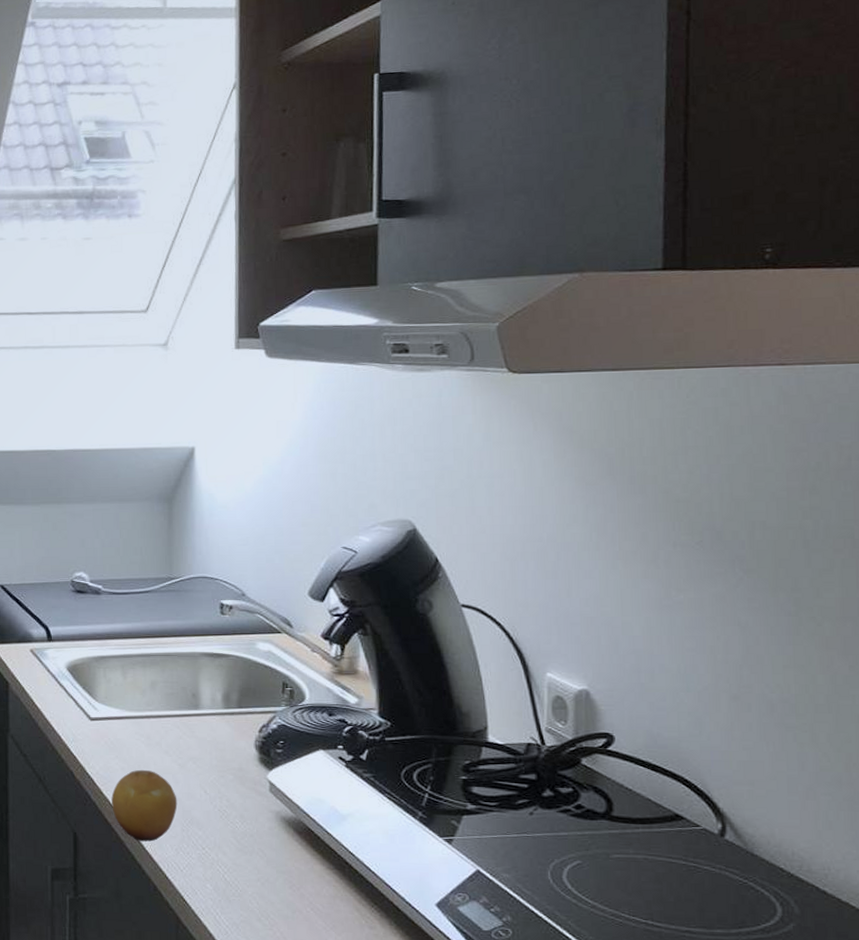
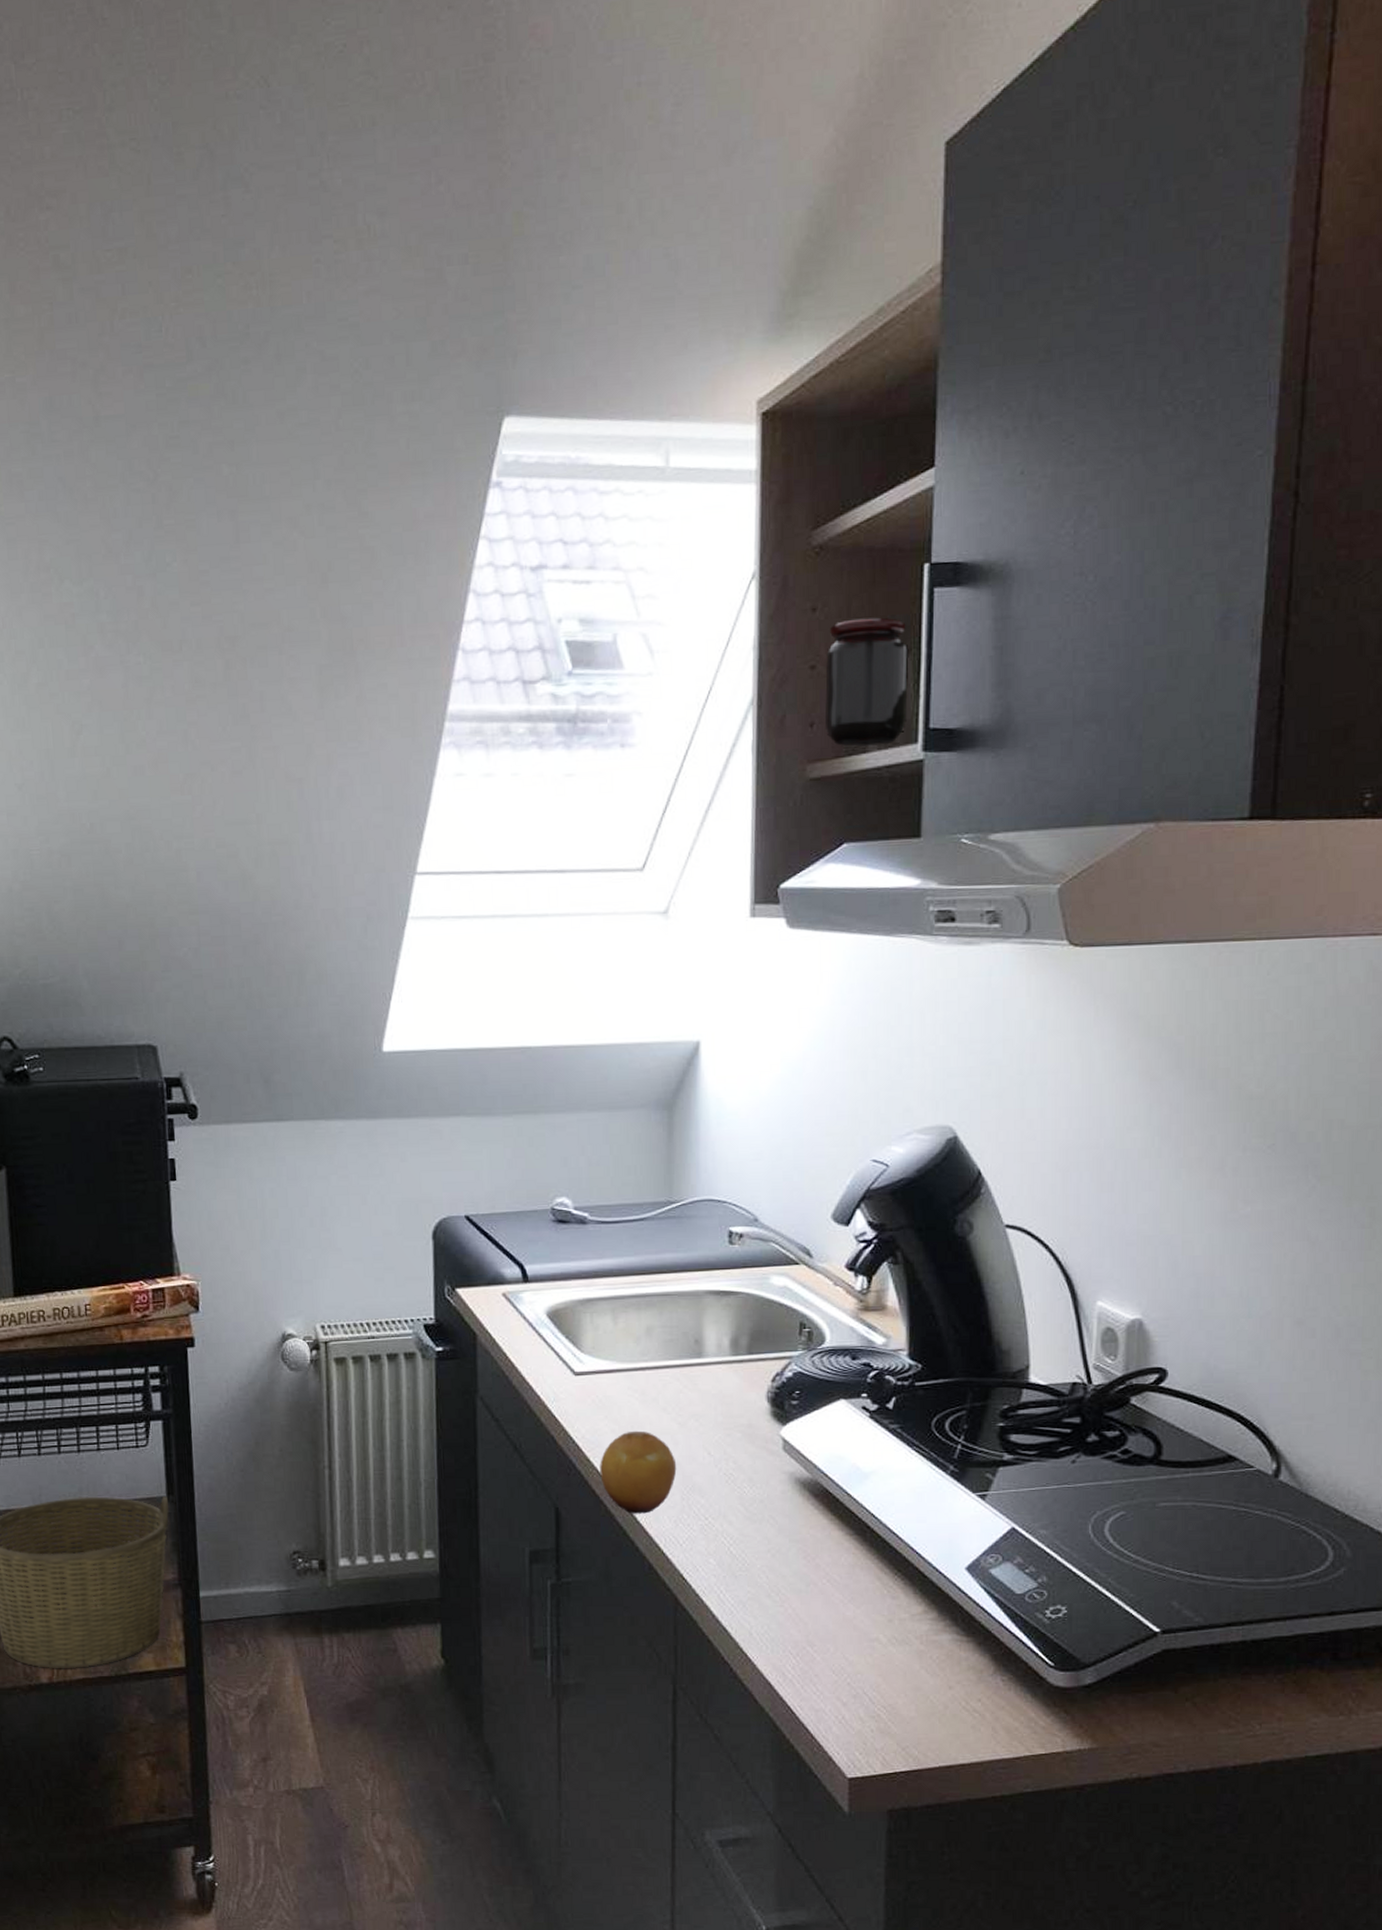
jar: none [294,115,363,215] -> present [825,617,908,747]

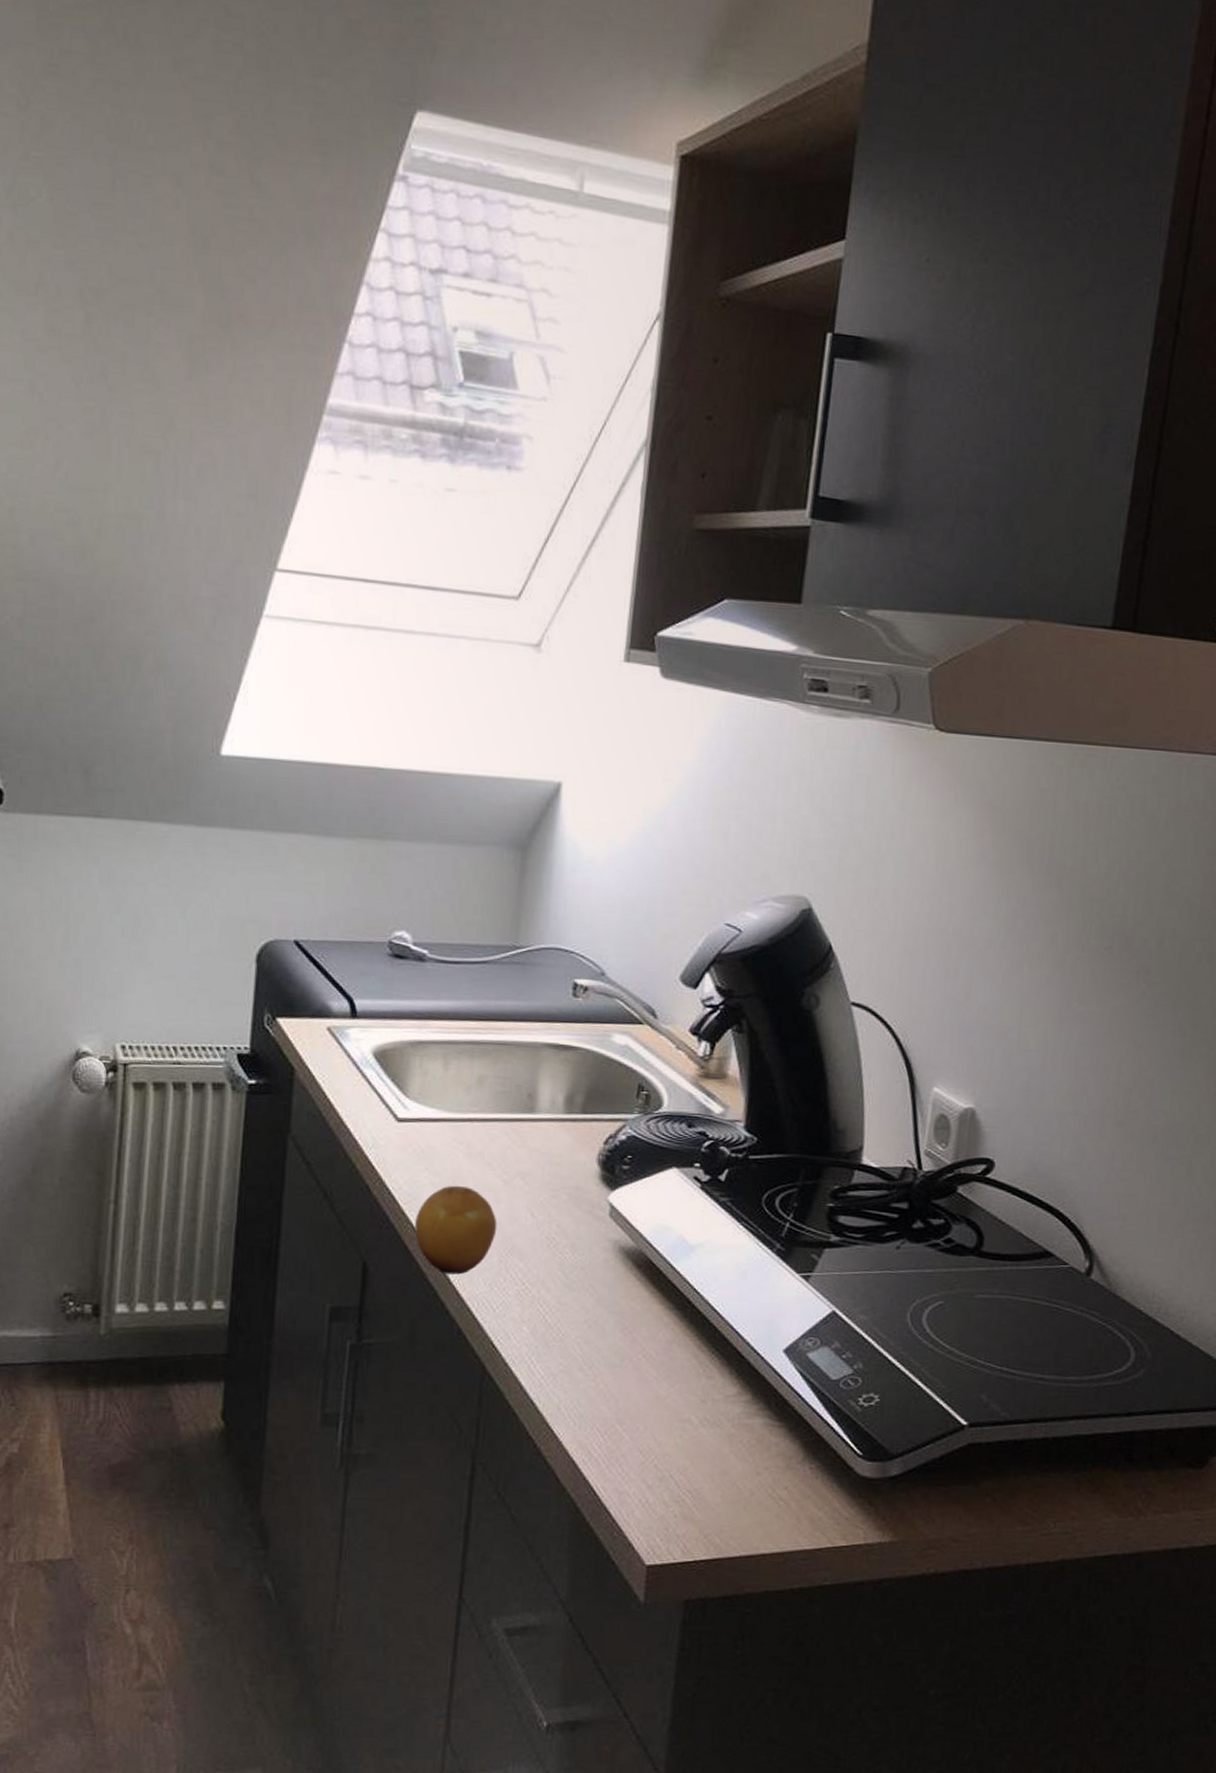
jar: present [825,617,908,747] -> none [717,376,805,506]

